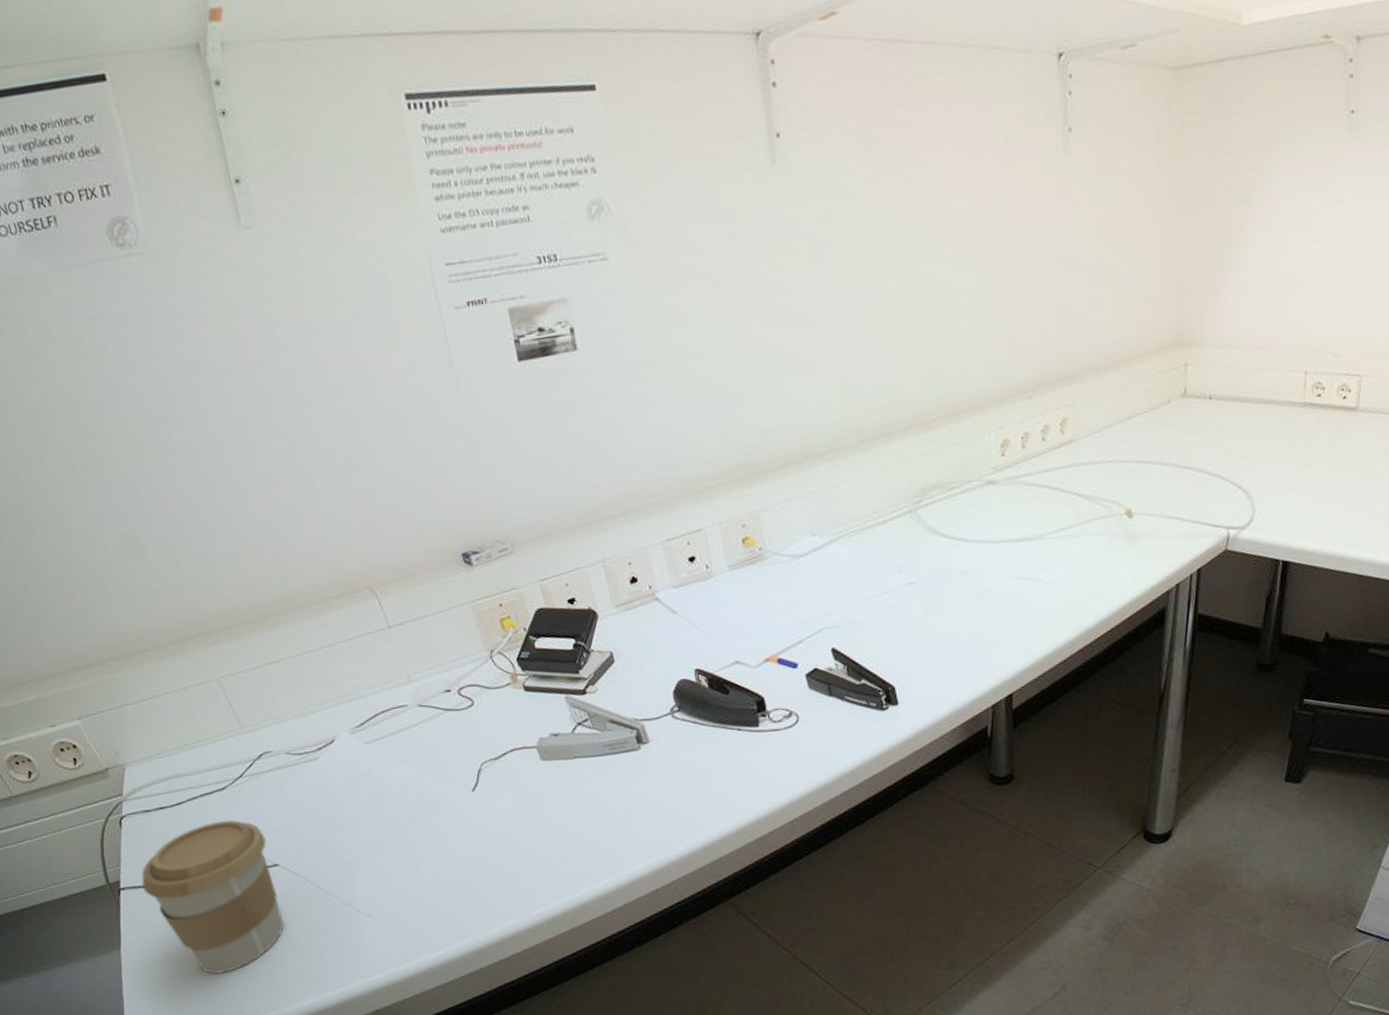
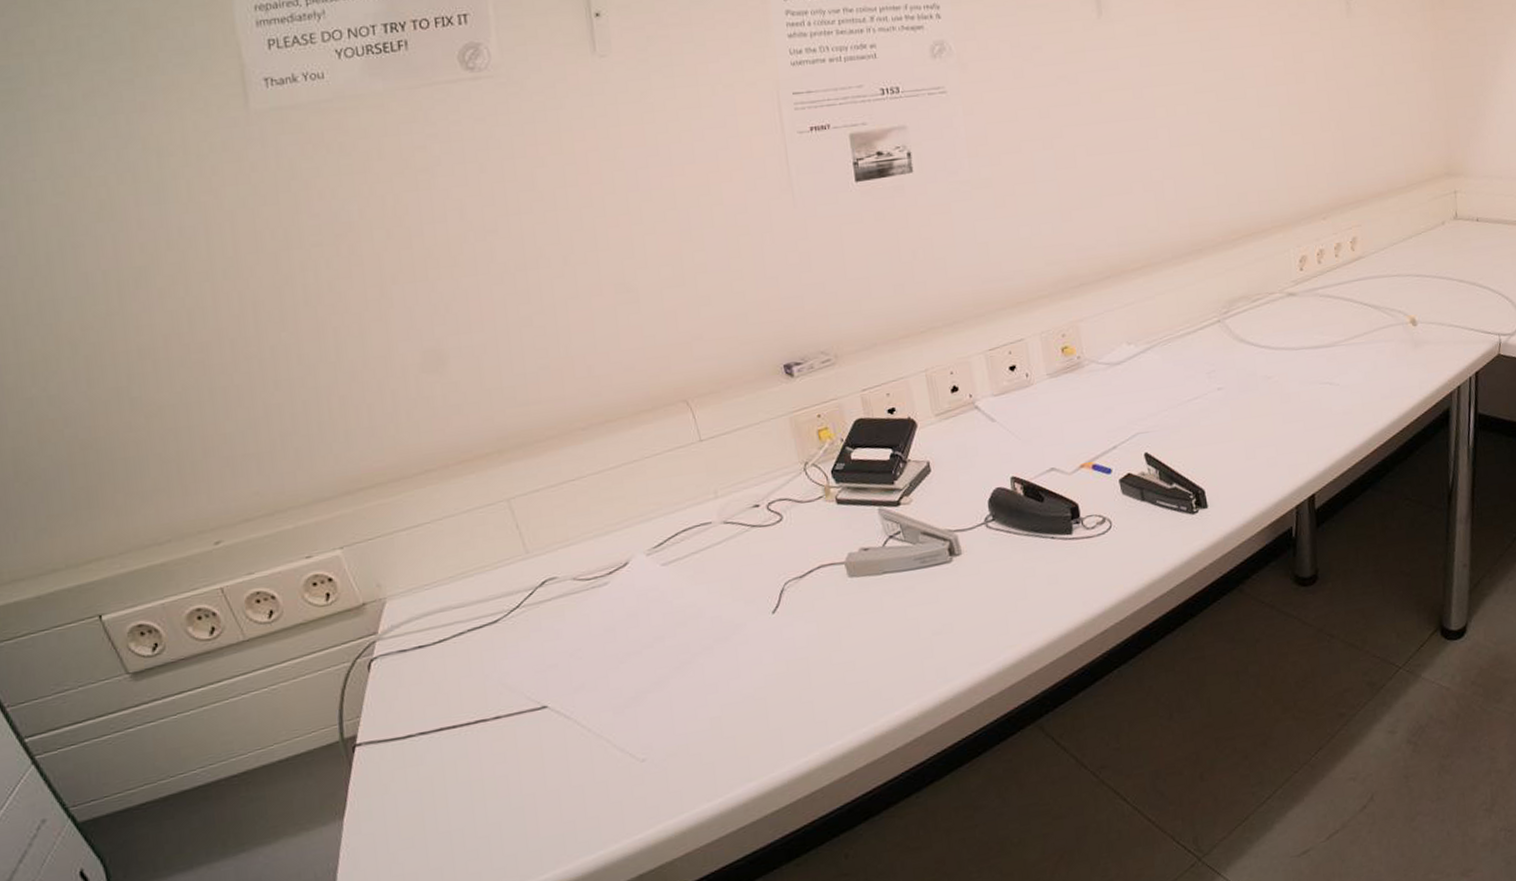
coffee cup: present [141,819,285,974] -> none [382,656,546,843]

